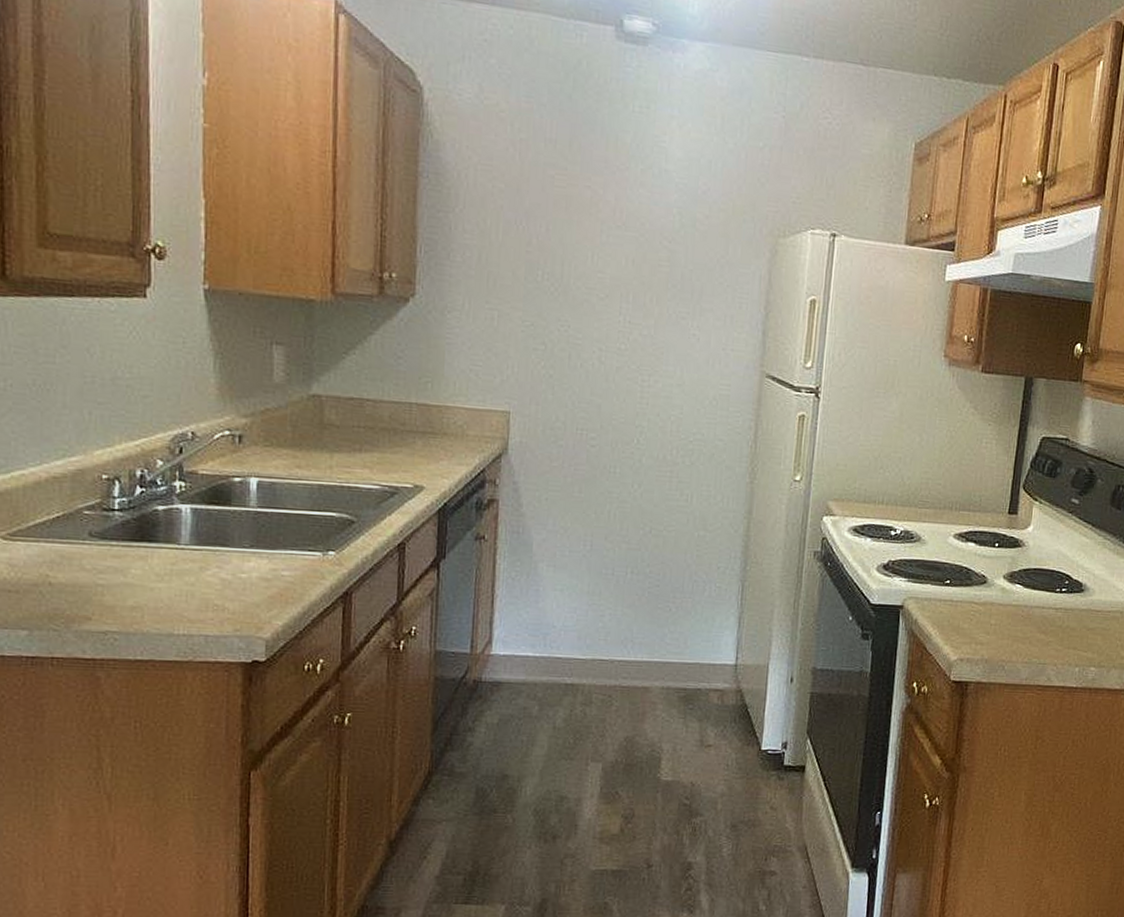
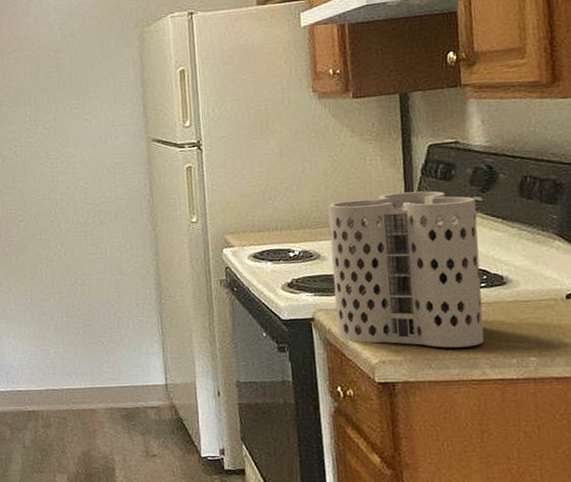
utensil holder: none [923,482,1073,652] -> present [328,191,484,348]

